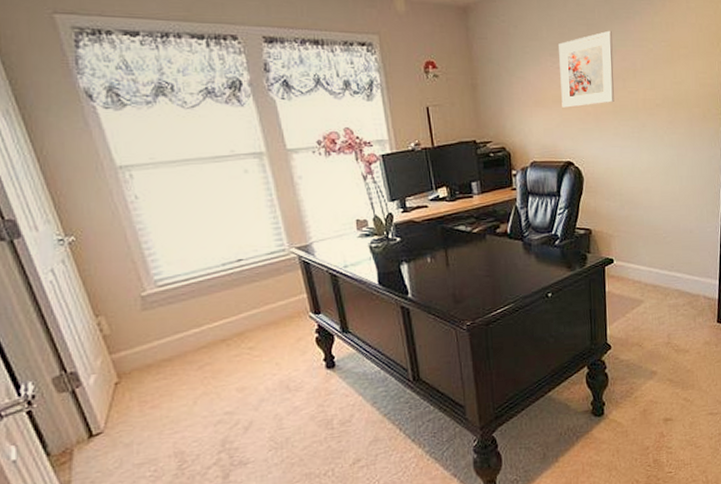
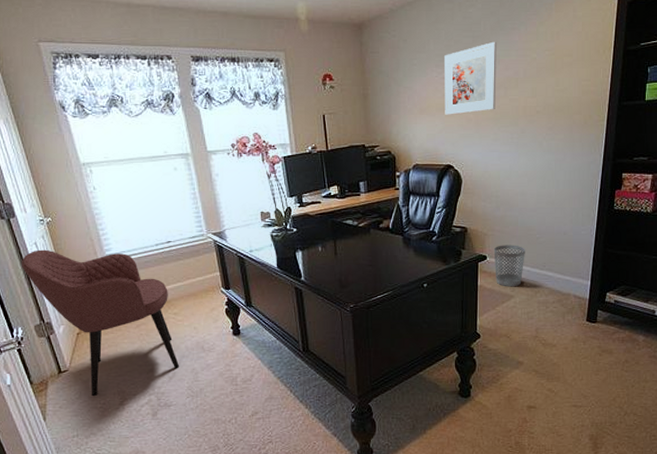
armchair: none [30,277,257,462] -> present [21,249,179,396]
wastebasket: none [620,245,653,292] -> present [493,245,525,287]

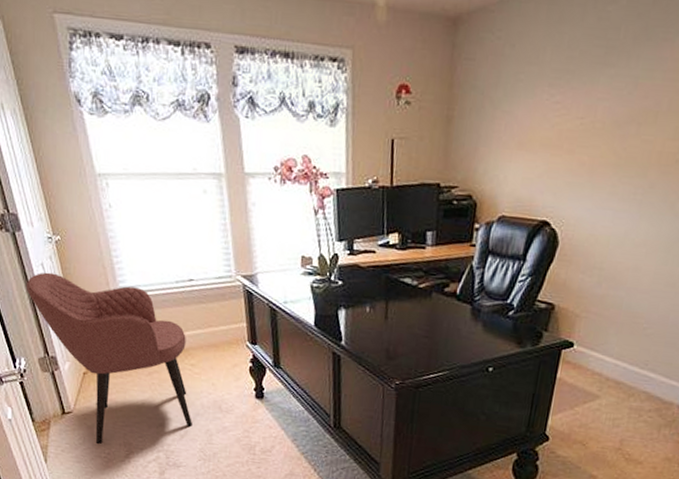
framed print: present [444,41,496,115] -> none [550,56,638,155]
wastebasket: present [493,245,525,287] -> none [580,331,626,386]

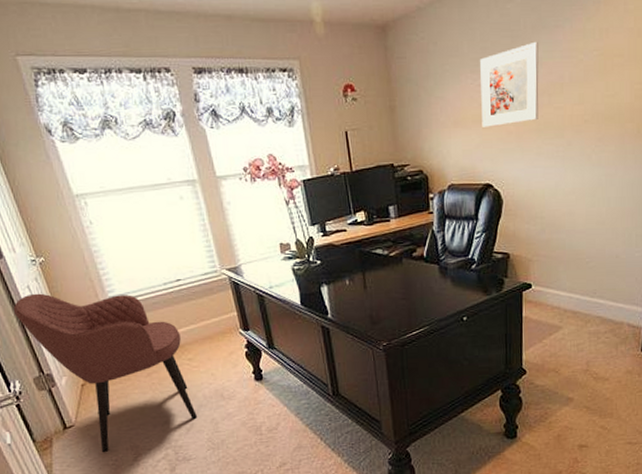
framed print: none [550,56,638,155] -> present [480,41,539,127]

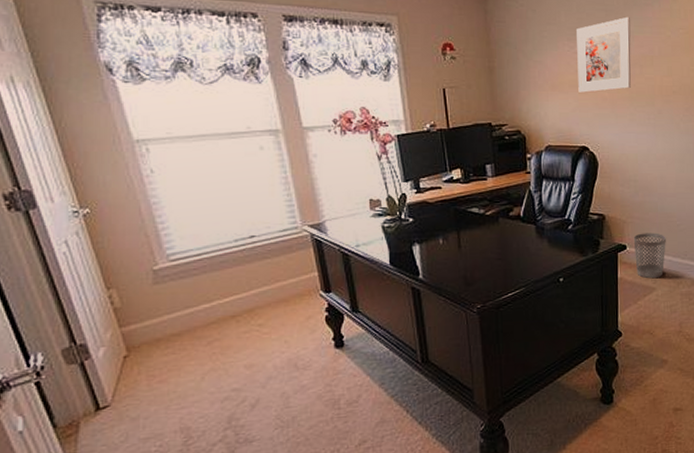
armchair: present [13,293,197,452] -> none [43,249,264,437]
wastebasket: none [539,270,574,318] -> present [633,232,666,279]

